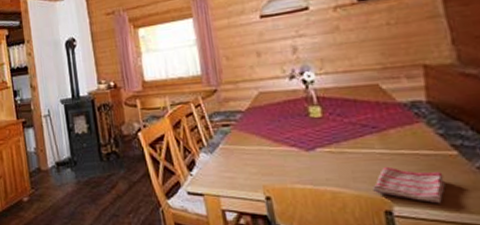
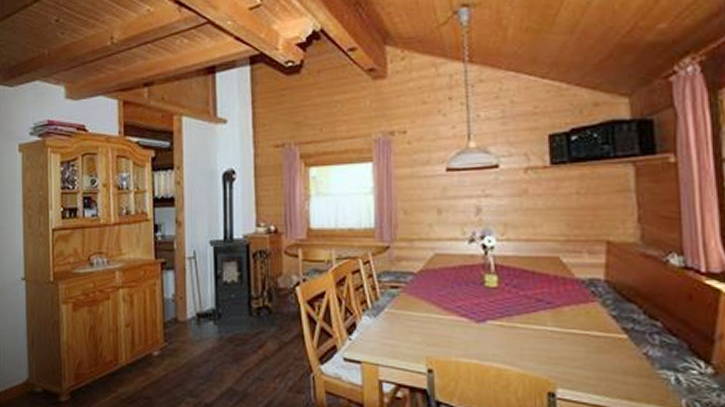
dish towel: present [372,166,445,204] -> none [539,345,611,389]

